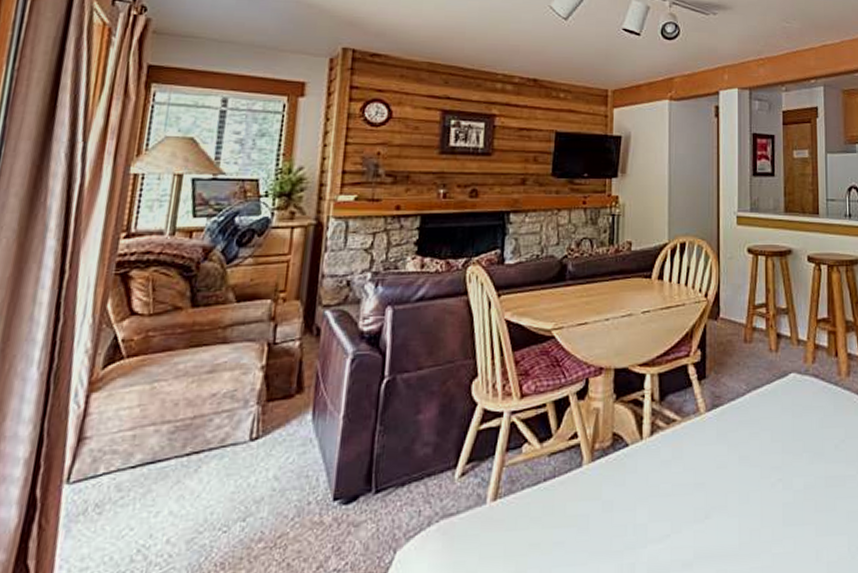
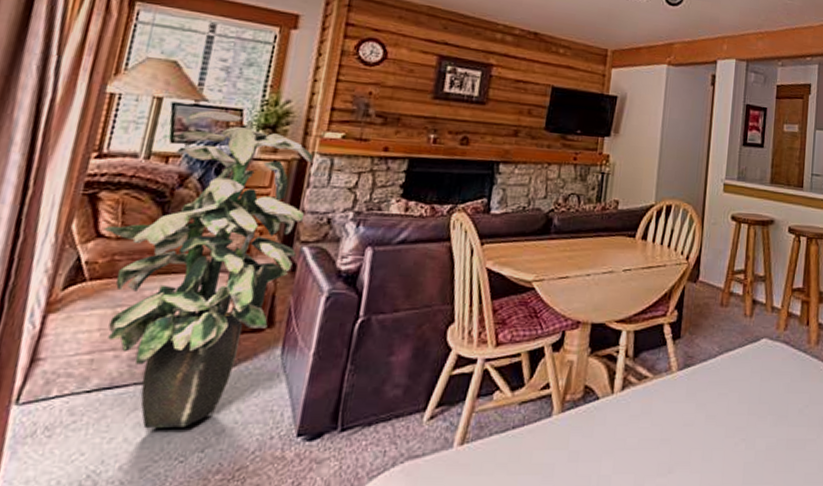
indoor plant: none [136,182,329,501] -> present [103,110,314,429]

